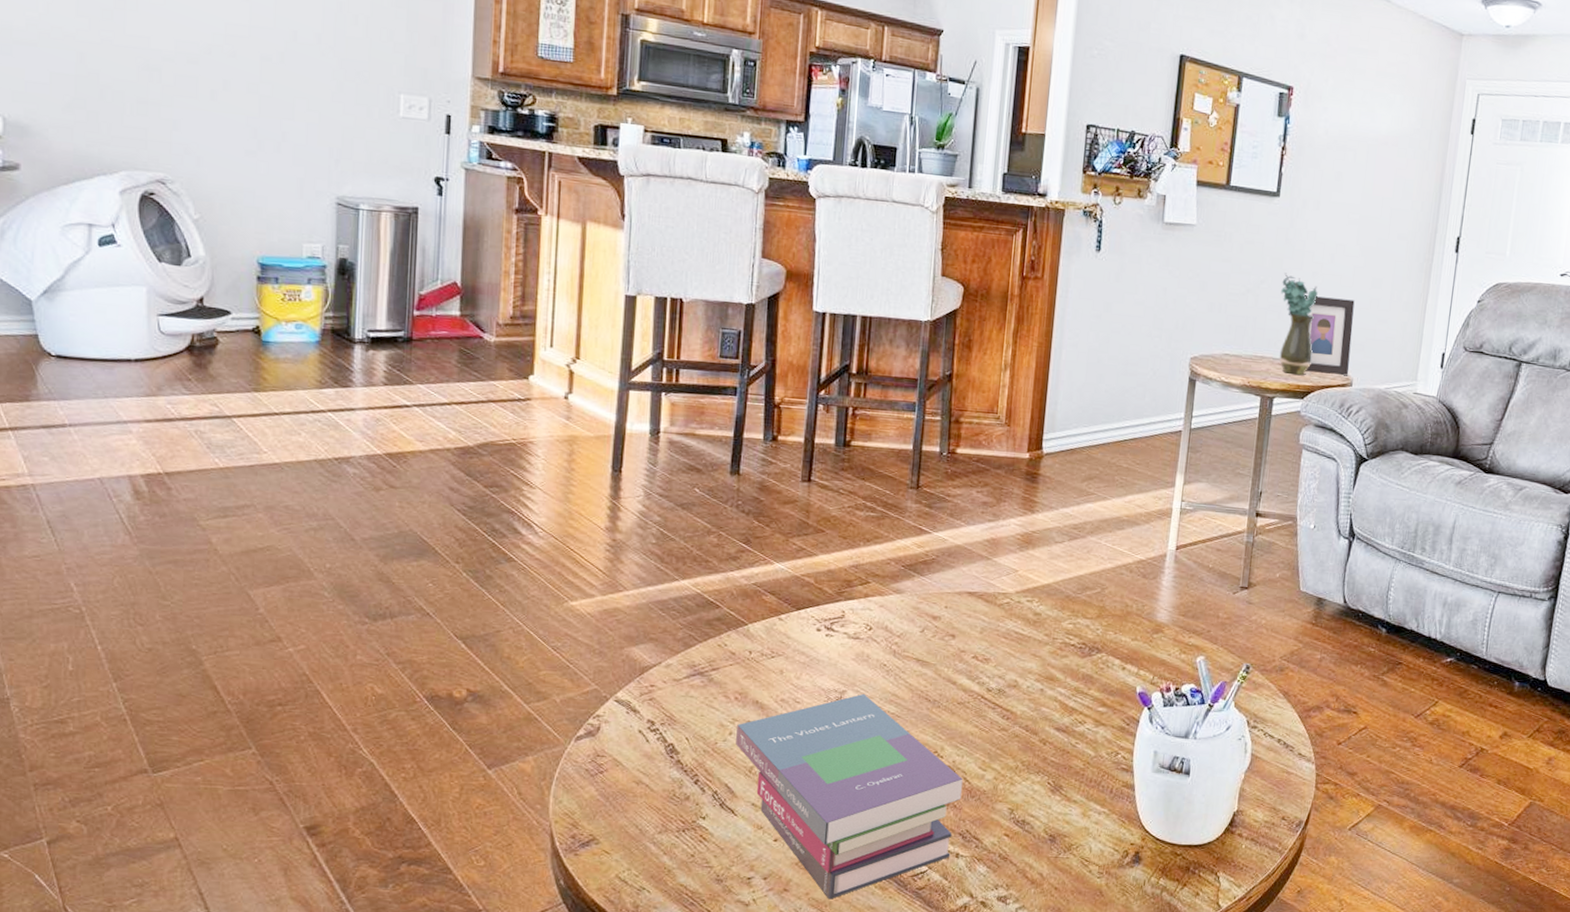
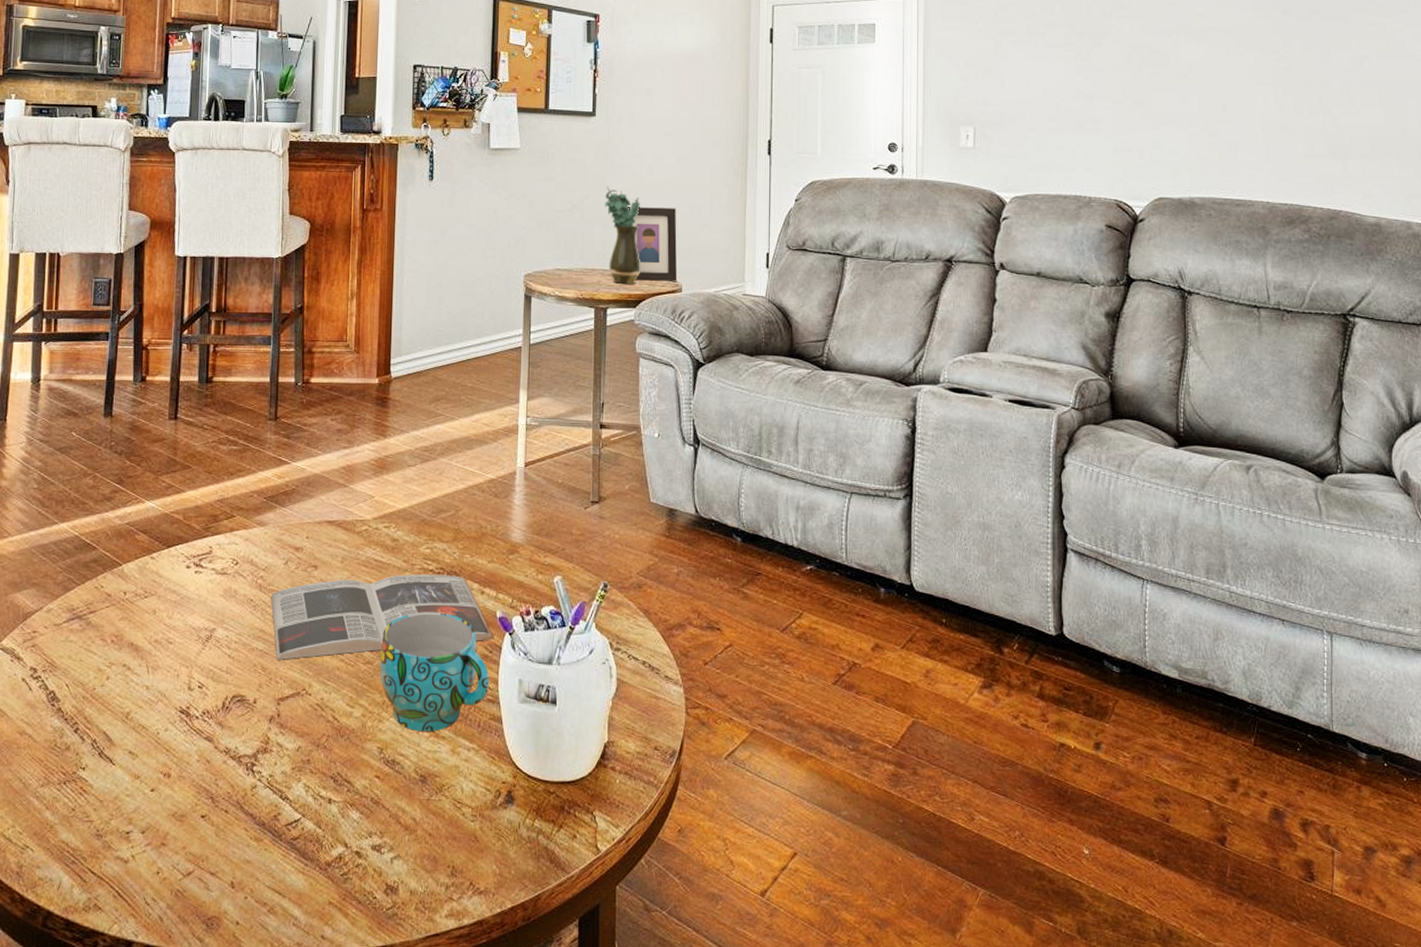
books: present [736,693,964,900] -> none [113,630,332,853]
magazine: none [905,647,1133,724] -> present [271,574,495,660]
cup: none [1013,684,1125,796] -> present [379,612,490,732]

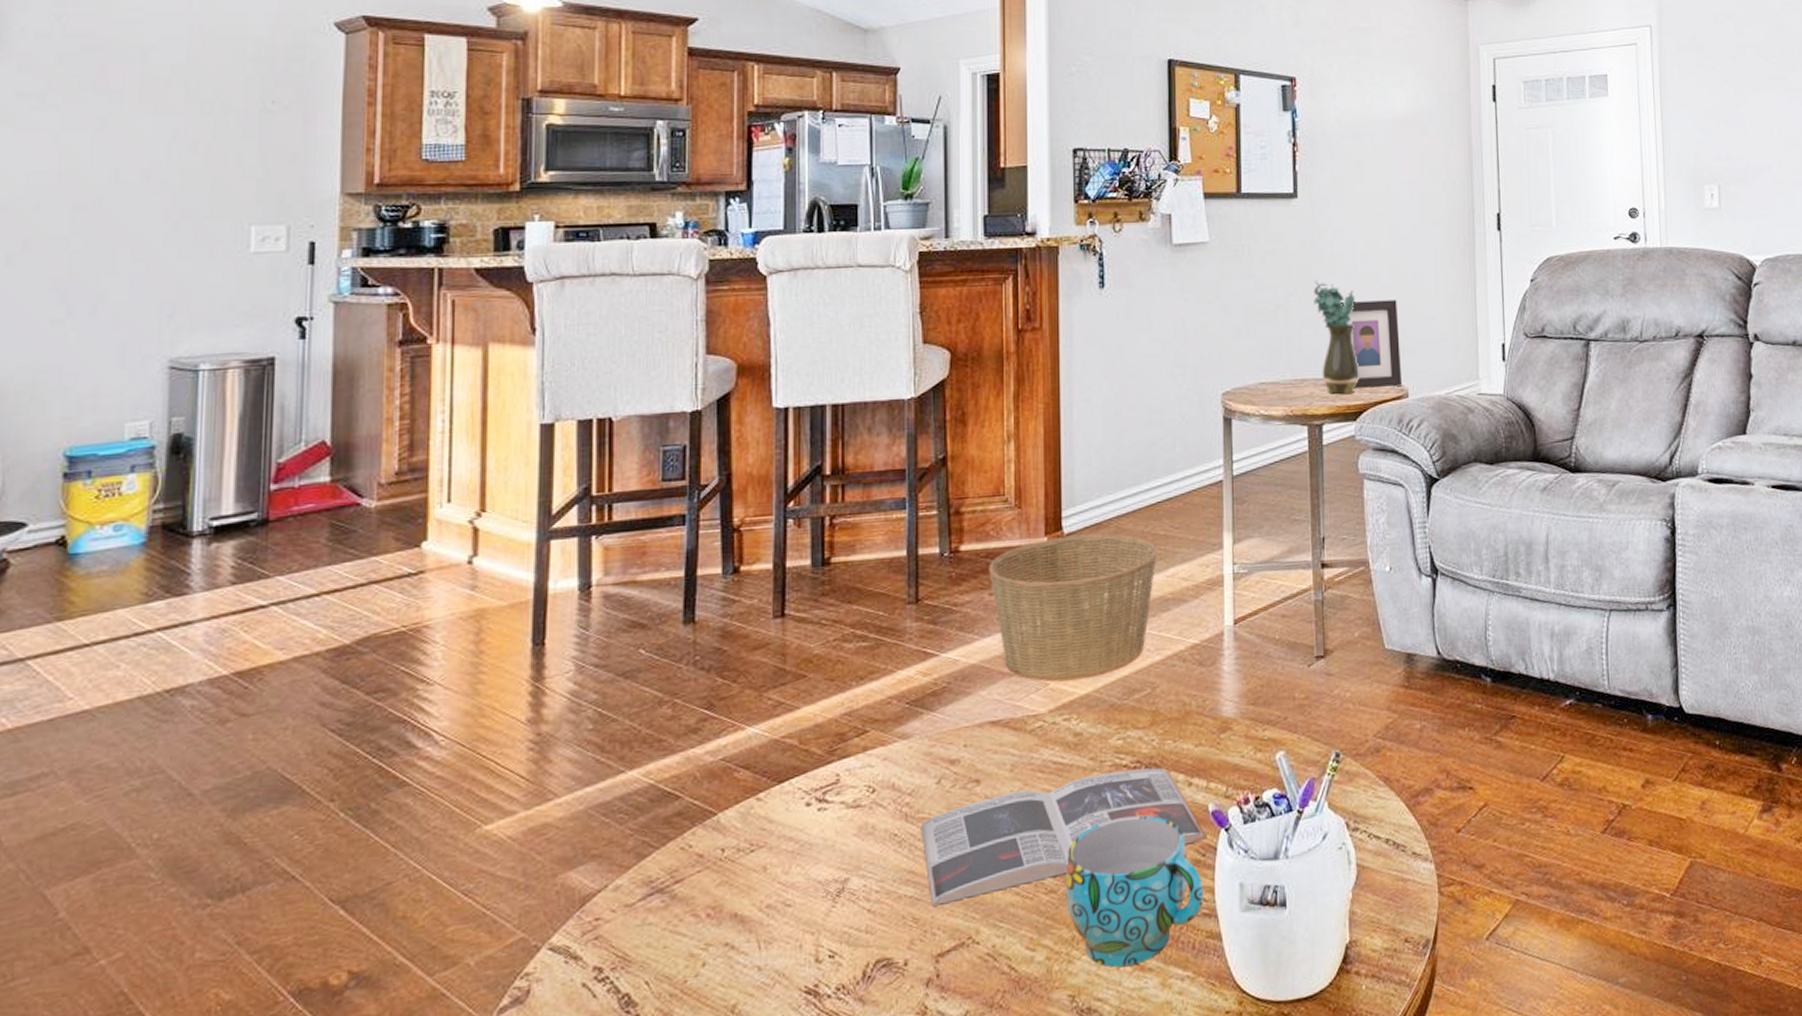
basket: none [331,379,465,497] -> present [988,533,1157,683]

